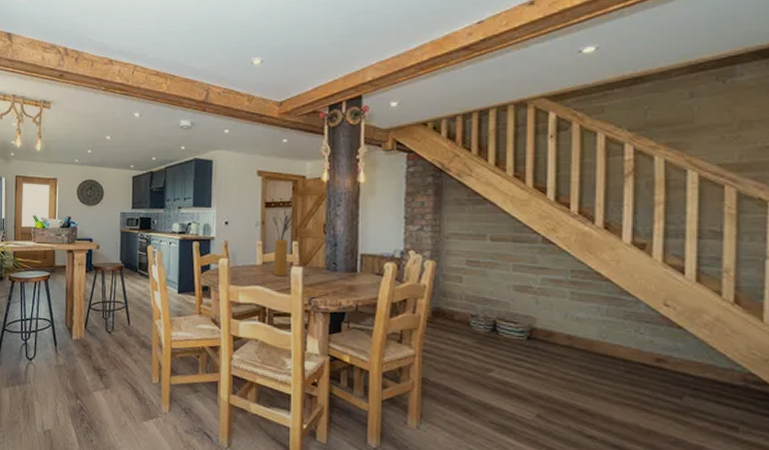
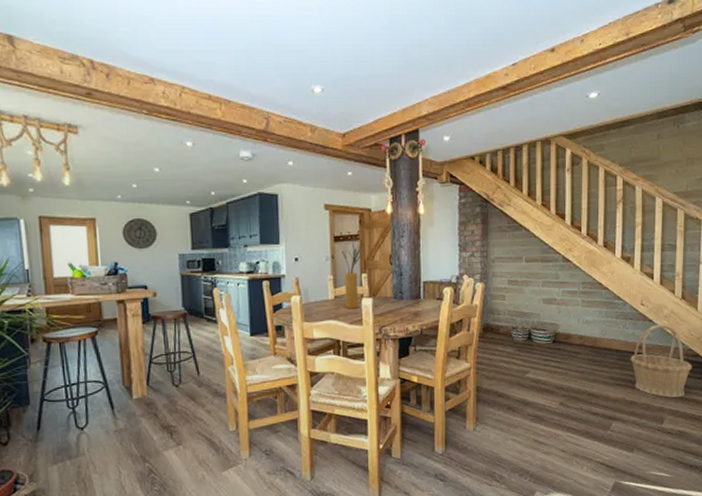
basket: none [646,333,756,438] -> present [630,324,693,398]

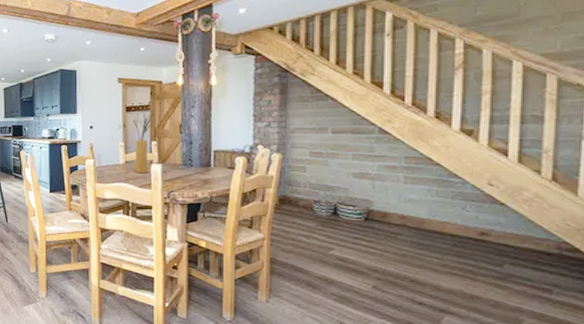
basket: present [630,324,693,398] -> none [471,209,568,299]

